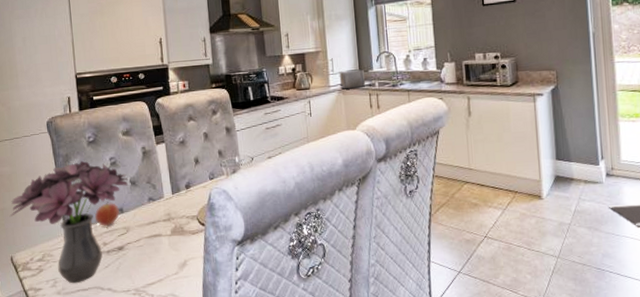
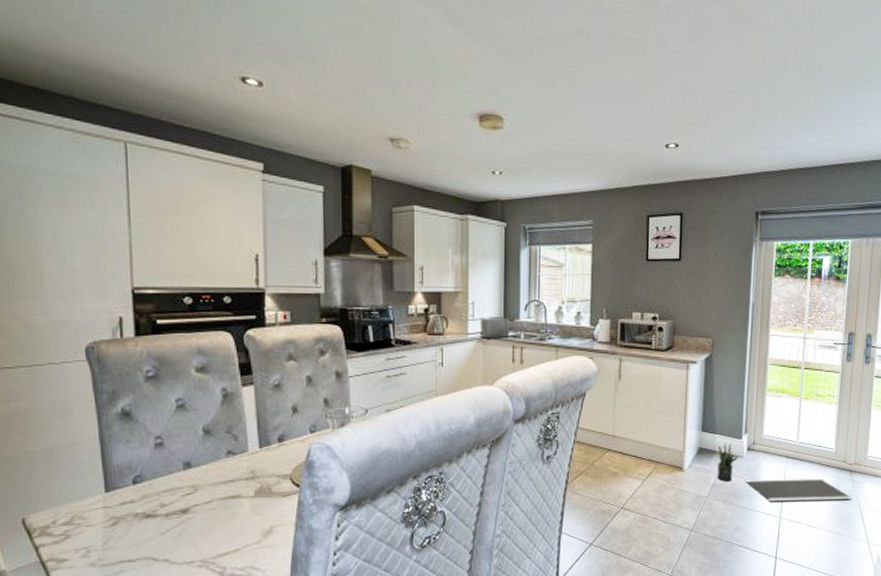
flower arrangement: present [9,161,129,283] -> none [22,401,201,552]
fruit: present [94,202,120,226] -> none [150,454,187,483]
potted plant: none [575,170,598,208] -> present [717,443,739,482]

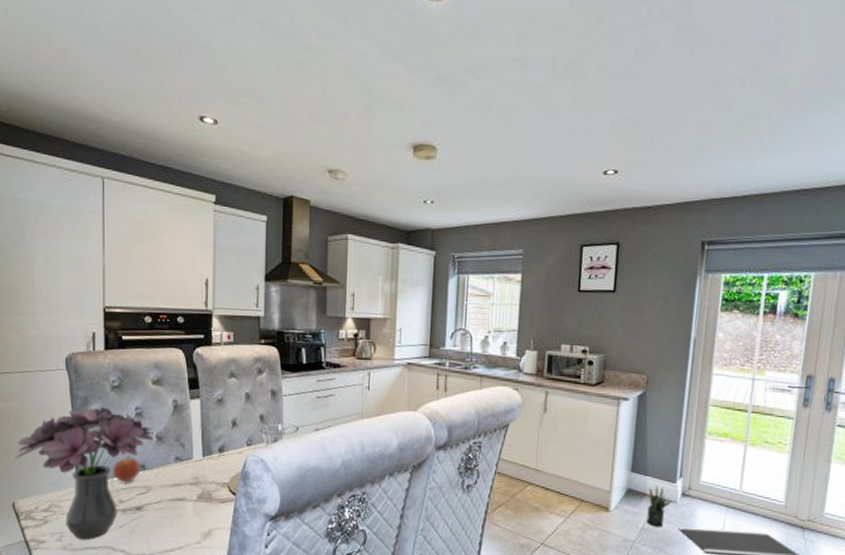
flower arrangement: none [22,401,201,552] -> present [14,407,154,540]
fruit: none [150,454,187,483] -> present [112,456,142,482]
toaster: present [480,317,510,339] -> none [406,343,436,366]

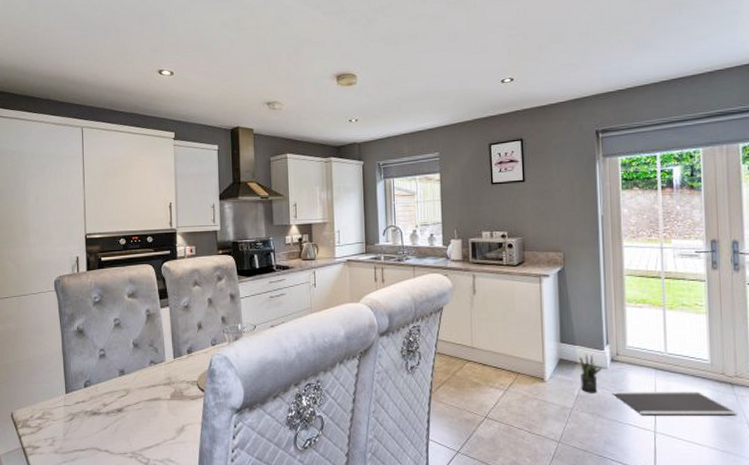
flower arrangement: present [14,407,154,540] -> none [12,321,132,442]
fruit: present [112,456,142,482] -> none [96,363,122,387]

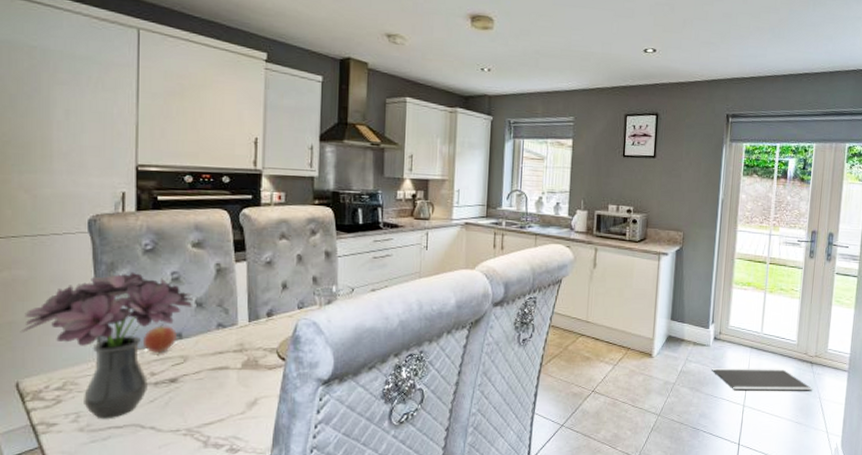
flower arrangement: none [12,321,132,442] -> present [20,273,194,418]
fruit: none [96,363,122,387] -> present [142,324,178,353]
potted plant: present [579,354,603,393] -> none [685,332,706,369]

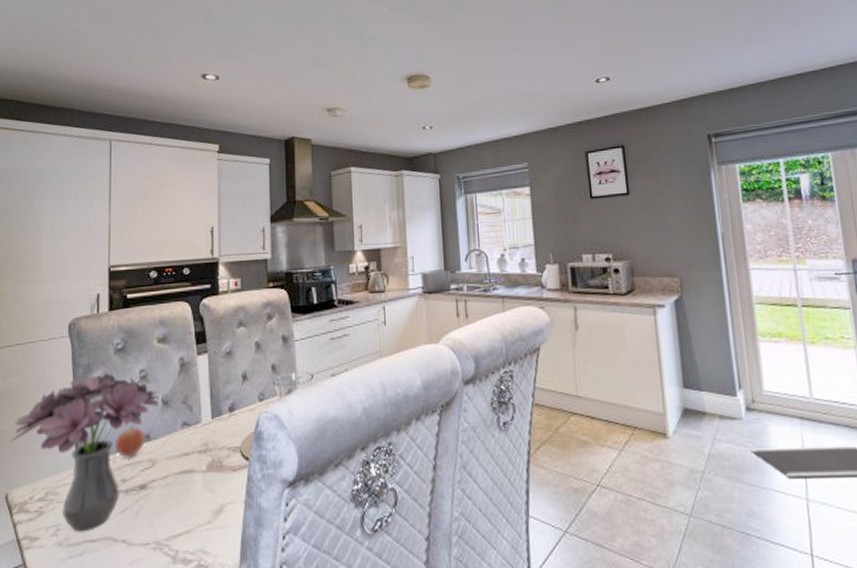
toaster: none [463,204,493,225] -> present [420,269,452,294]

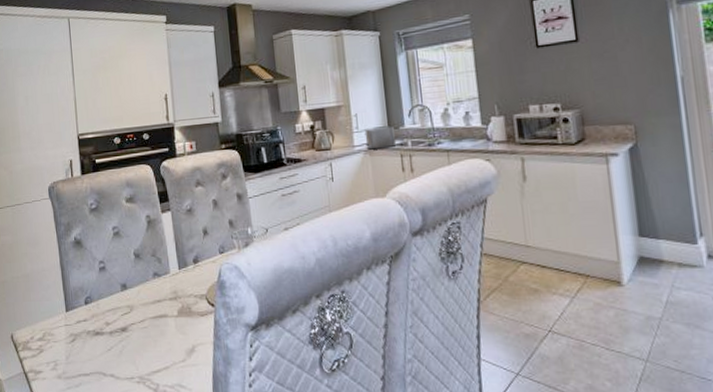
flower arrangement: present [10,373,160,531] -> none [10,231,133,366]
fruit: present [114,426,147,457] -> none [96,276,124,303]

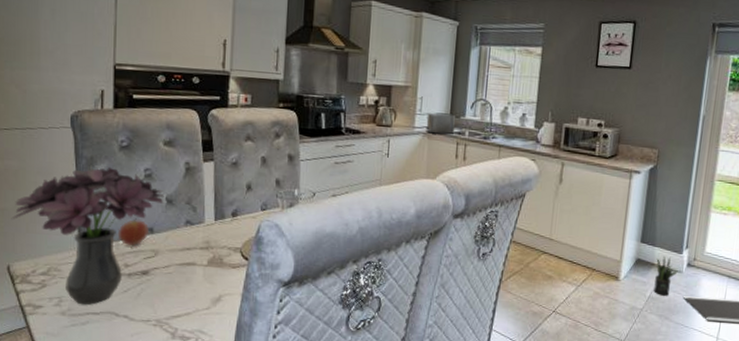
flower arrangement: none [10,231,133,366] -> present [11,168,164,305]
fruit: none [96,276,124,303] -> present [117,218,150,246]
potted plant: none [664,250,697,299] -> present [654,257,678,296]

